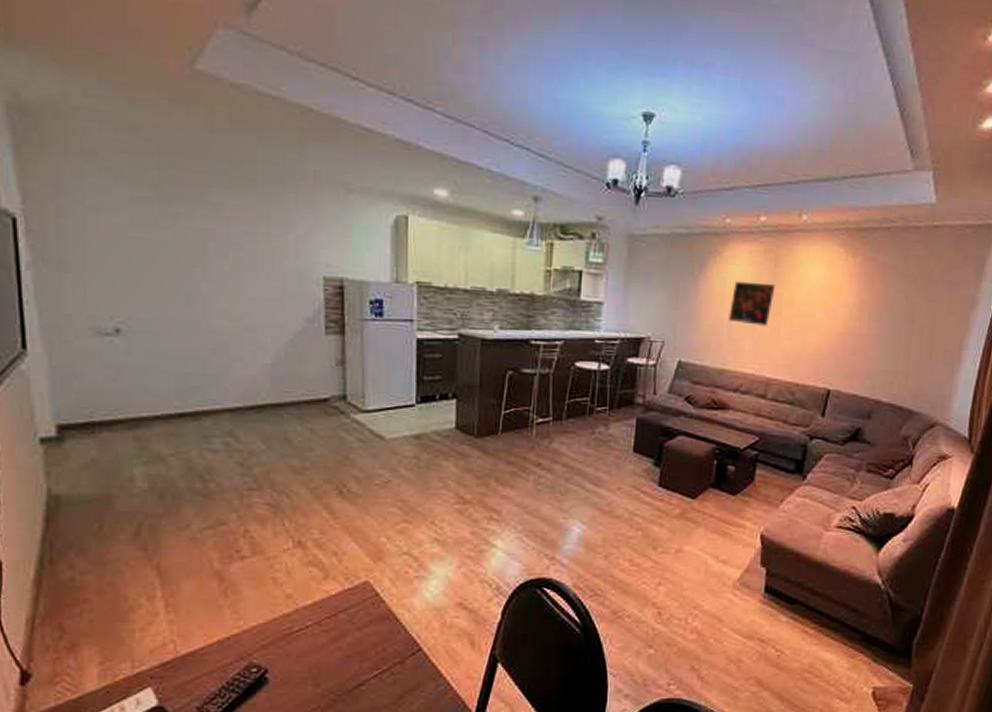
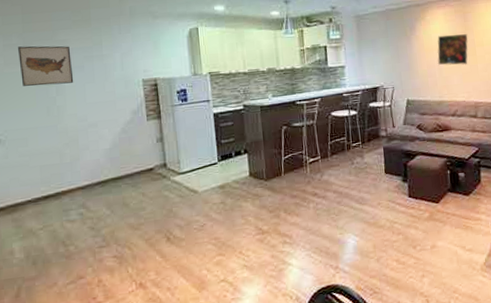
wall art: none [151,202,228,266] -> present [18,46,74,86]

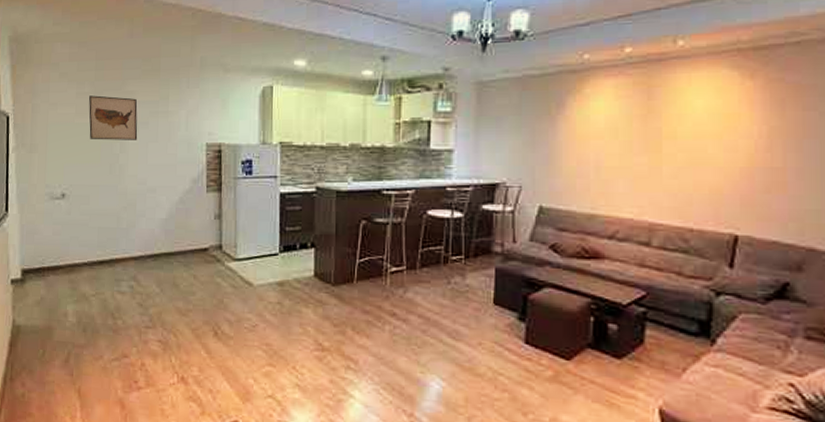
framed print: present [437,34,469,66] -> none [594,117,651,166]

